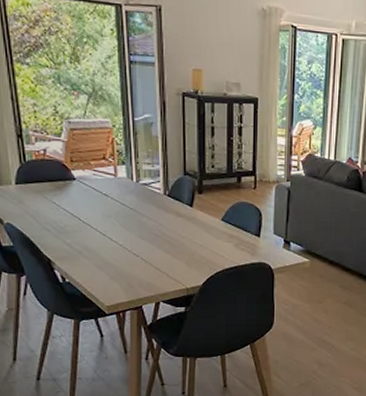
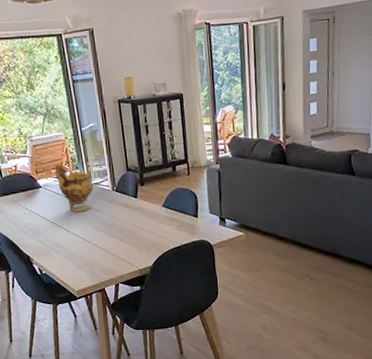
vase: none [95,153,141,214] -> present [55,163,94,212]

